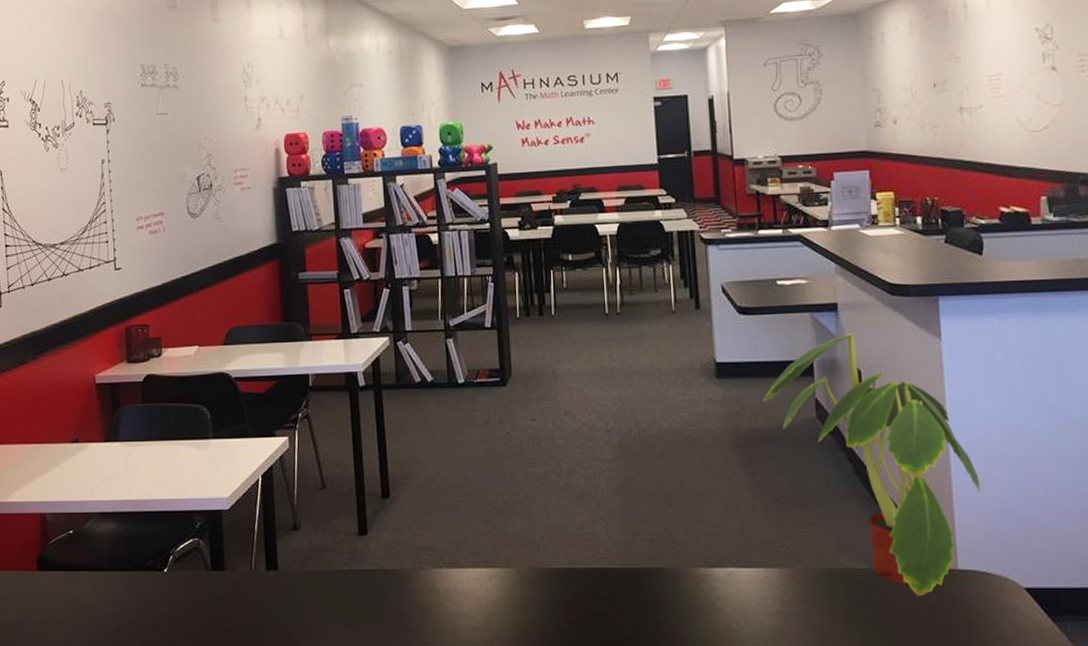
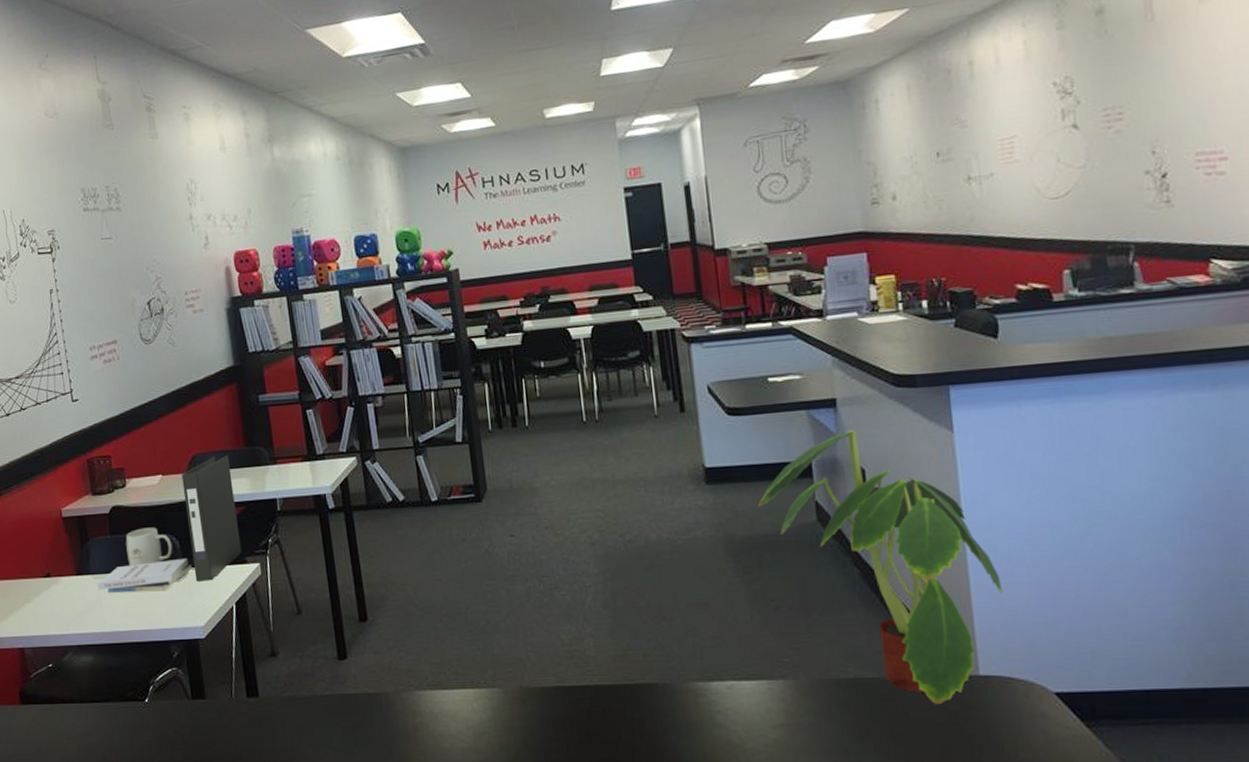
books: none [125,430,222,462] -> present [97,559,193,593]
mug: none [157,397,204,435] -> present [125,527,173,566]
binder: none [217,329,272,453] -> present [181,454,242,582]

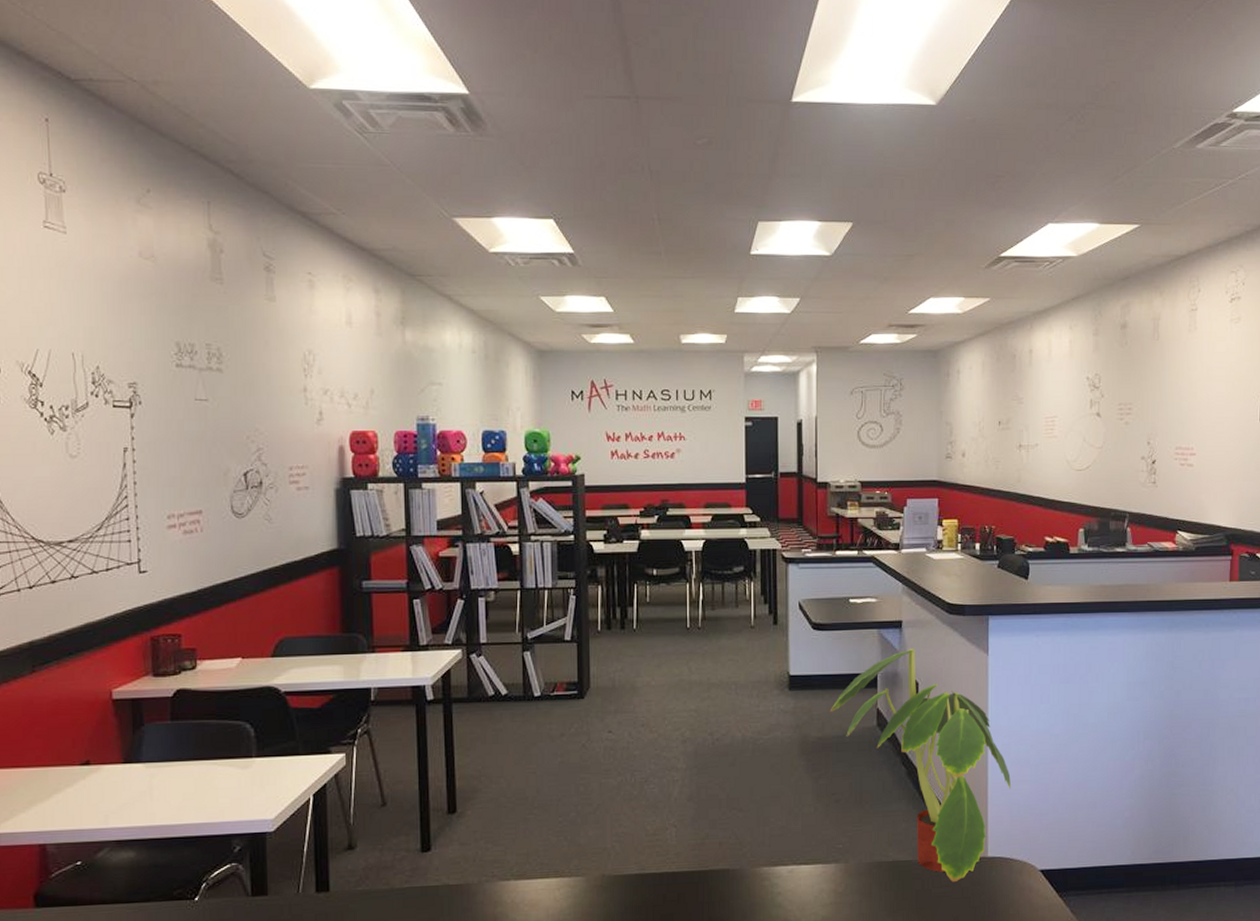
books: present [97,559,193,593] -> none [149,747,267,783]
mug: present [125,527,173,566] -> none [189,713,246,754]
binder: present [181,454,242,582] -> none [265,640,326,772]

